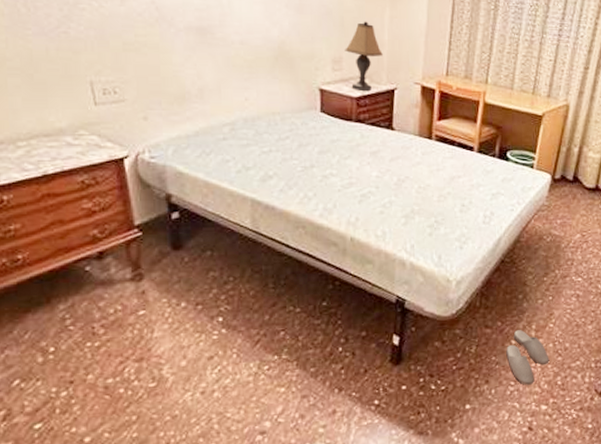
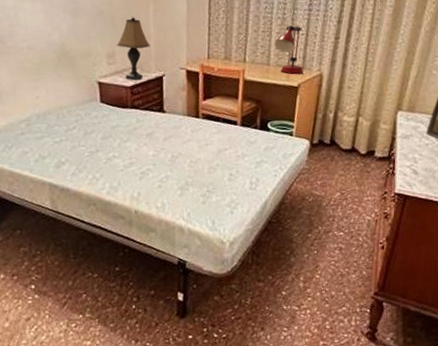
slippers: present [506,330,550,385] -> none [278,282,318,331]
desk lamp: none [519,50,551,102] -> present [274,25,304,74]

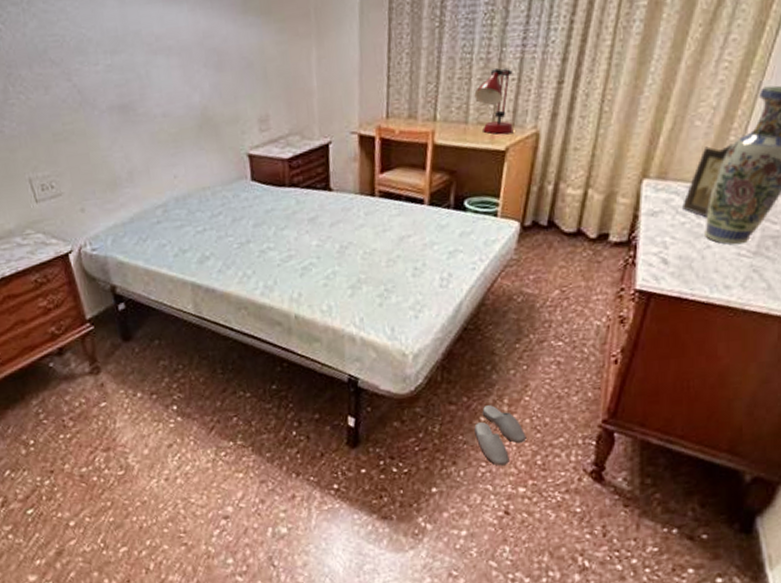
lamp: present [117,17,150,81] -> none [271,68,313,152]
slippers: none [278,282,318,331] -> present [474,405,527,466]

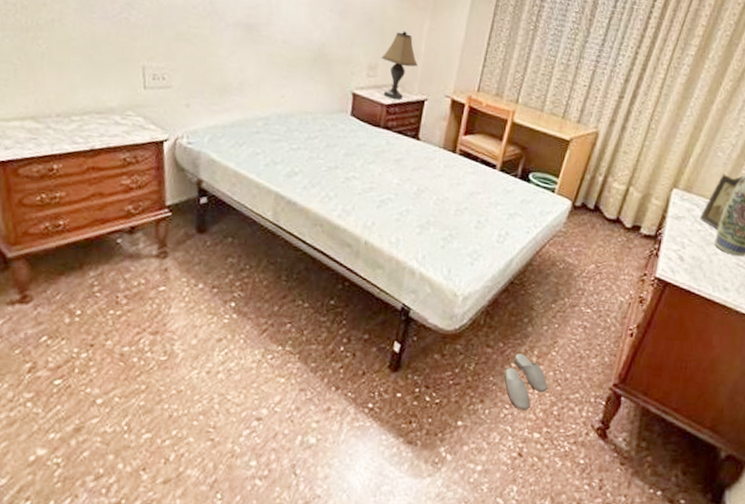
lamp: none [271,68,313,152] -> present [381,31,418,100]
desk lamp: present [474,67,513,134] -> none [552,74,586,127]

